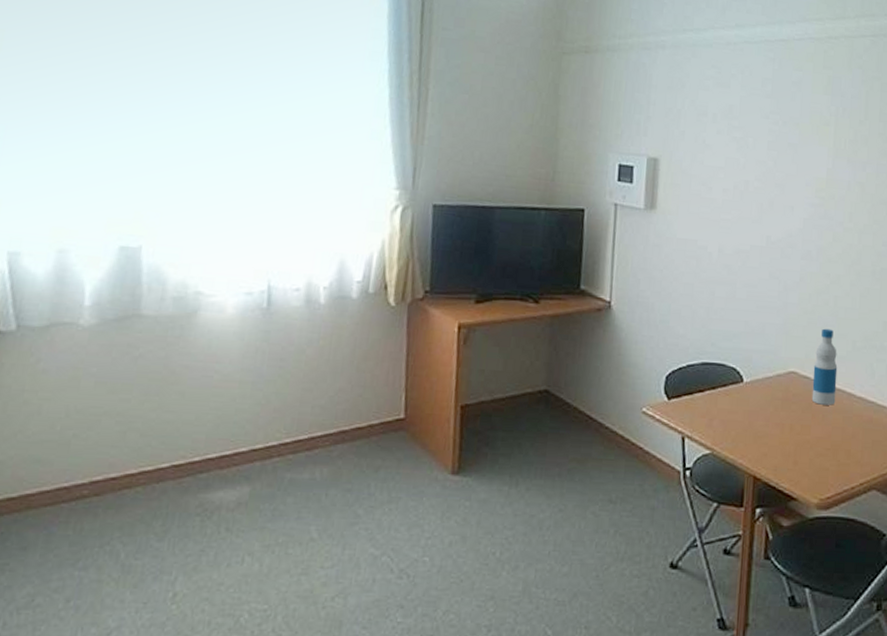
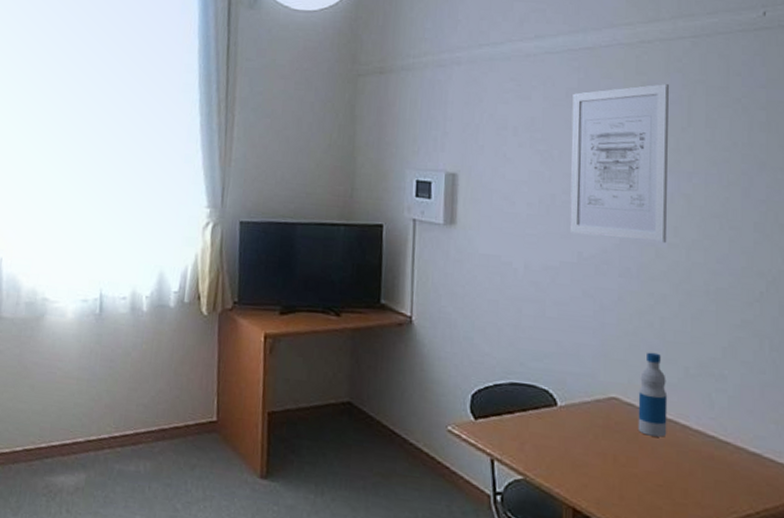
wall art: none [760,78,852,228] -> present [569,84,670,244]

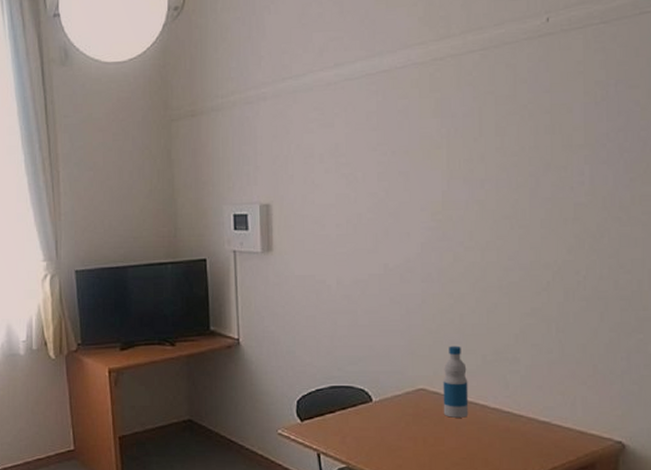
wall art: present [569,84,670,244] -> none [372,98,463,248]

